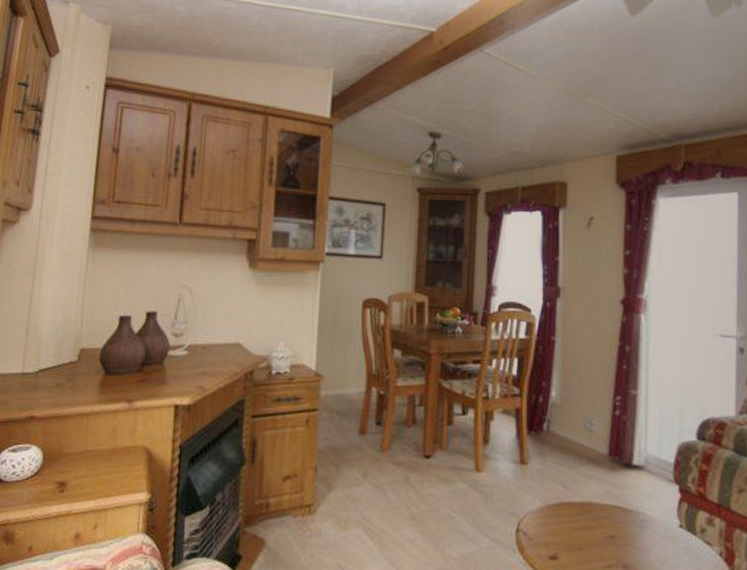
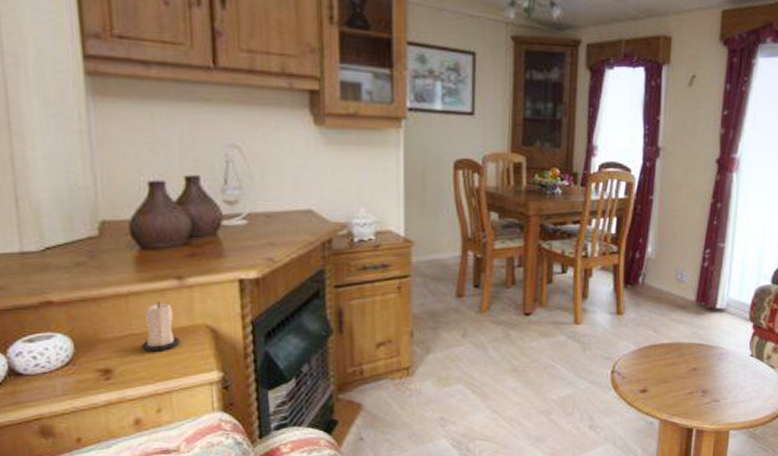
candle: none [91,421,121,469] -> present [141,301,180,352]

